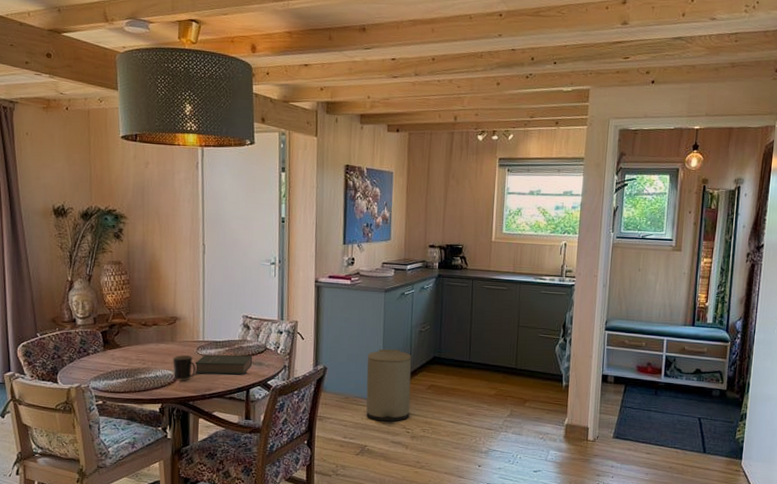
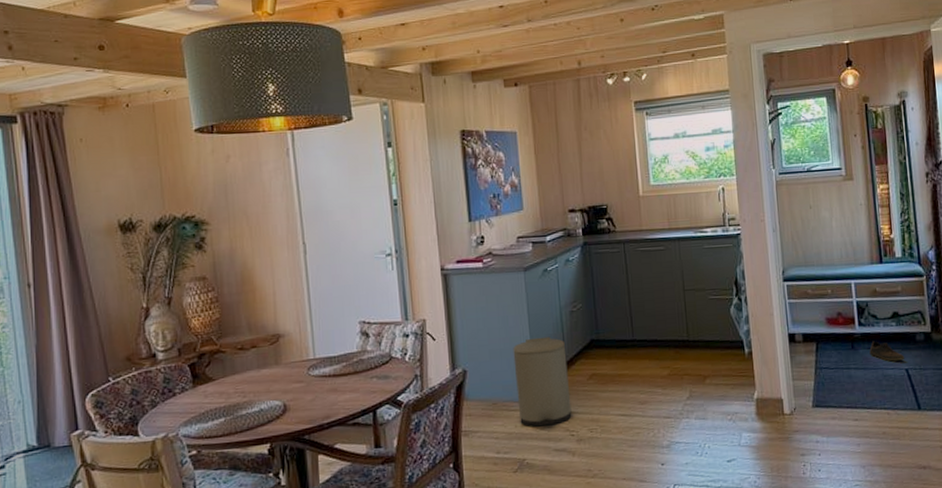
mug: present [173,355,196,381] -> none [279,379,309,412]
book: present [195,354,253,375] -> none [306,368,377,400]
shoe: none [669,391,700,411] -> present [869,341,905,362]

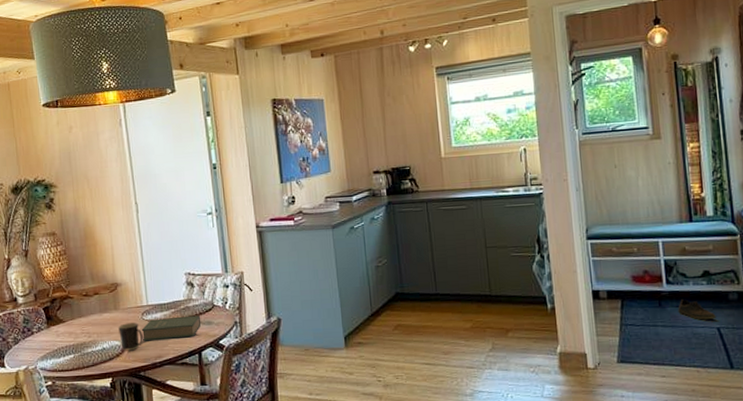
mug: none [279,379,309,412] -> present [118,323,143,351]
book: none [306,368,377,400] -> present [141,315,202,342]
pedal bin: present [513,336,572,427] -> none [323,289,379,372]

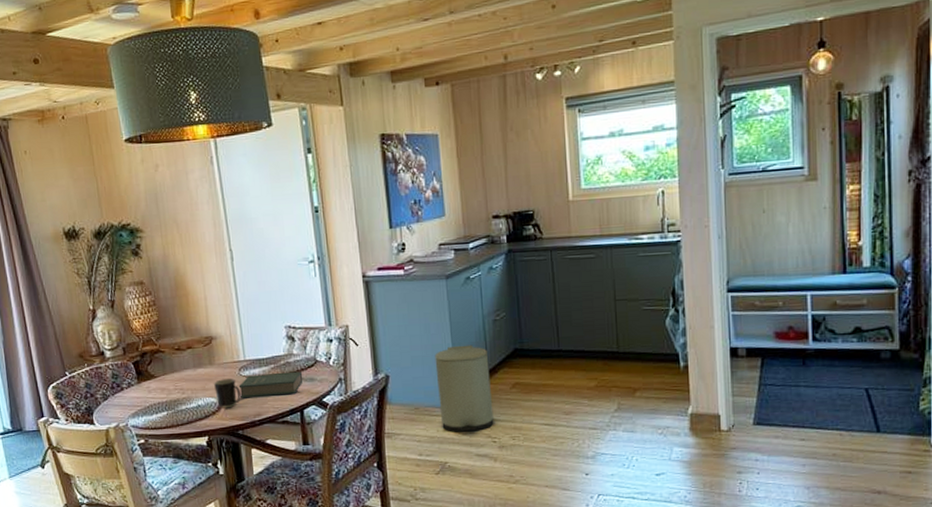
pedal bin: none [323,289,379,372] -> present [435,344,494,432]
shoe: present [678,299,716,320] -> none [823,358,865,380]

